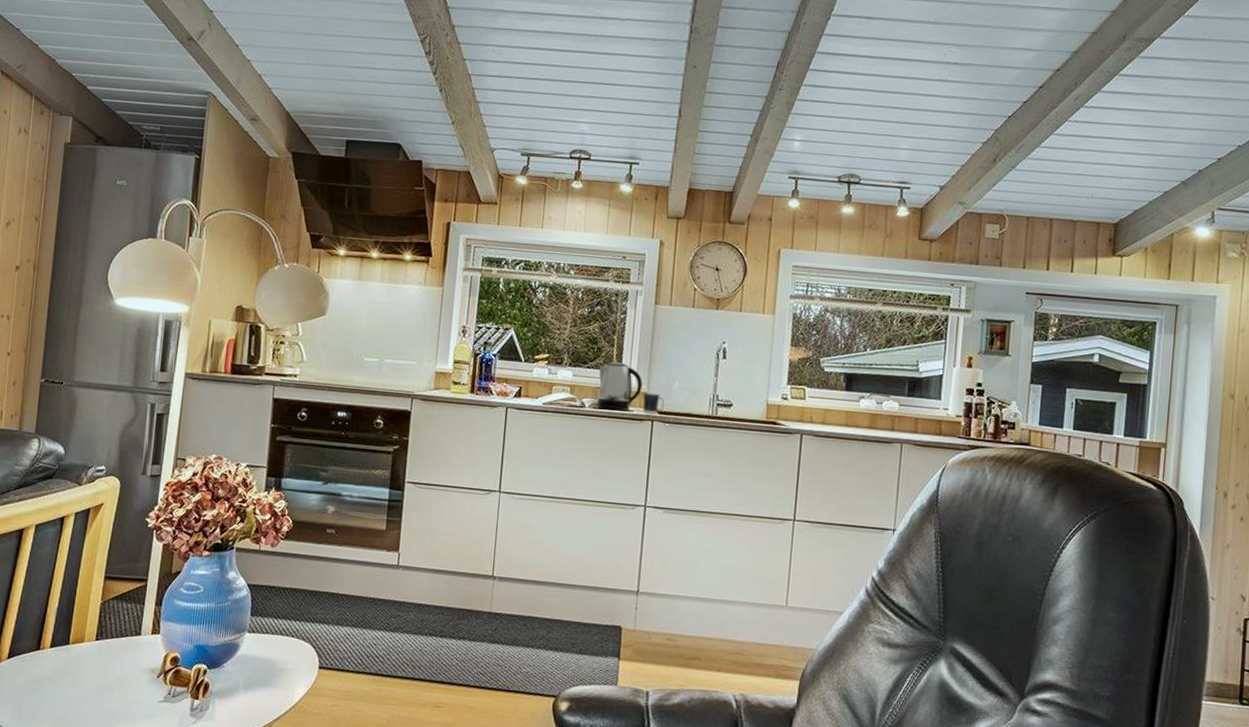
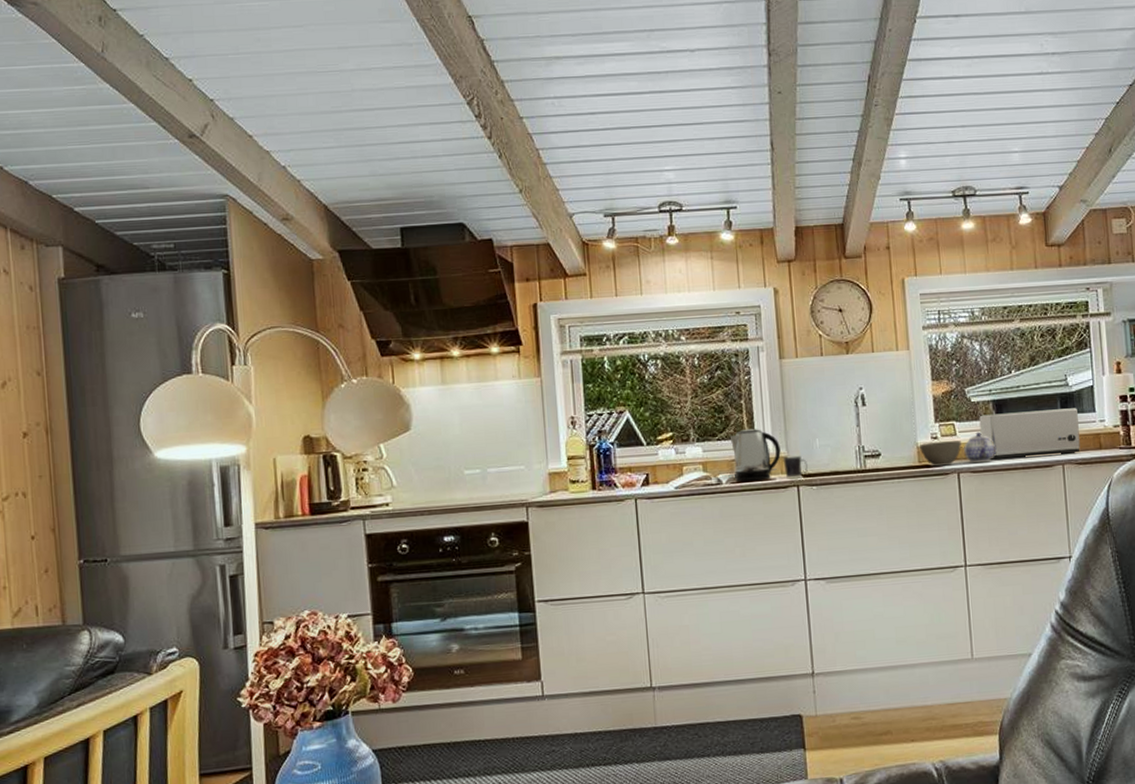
bowl: none [769,402,809,426] -> present [919,440,961,467]
teapot: none [810,399,840,429] -> present [964,431,996,464]
toaster: none [828,385,924,435] -> present [979,408,1080,460]

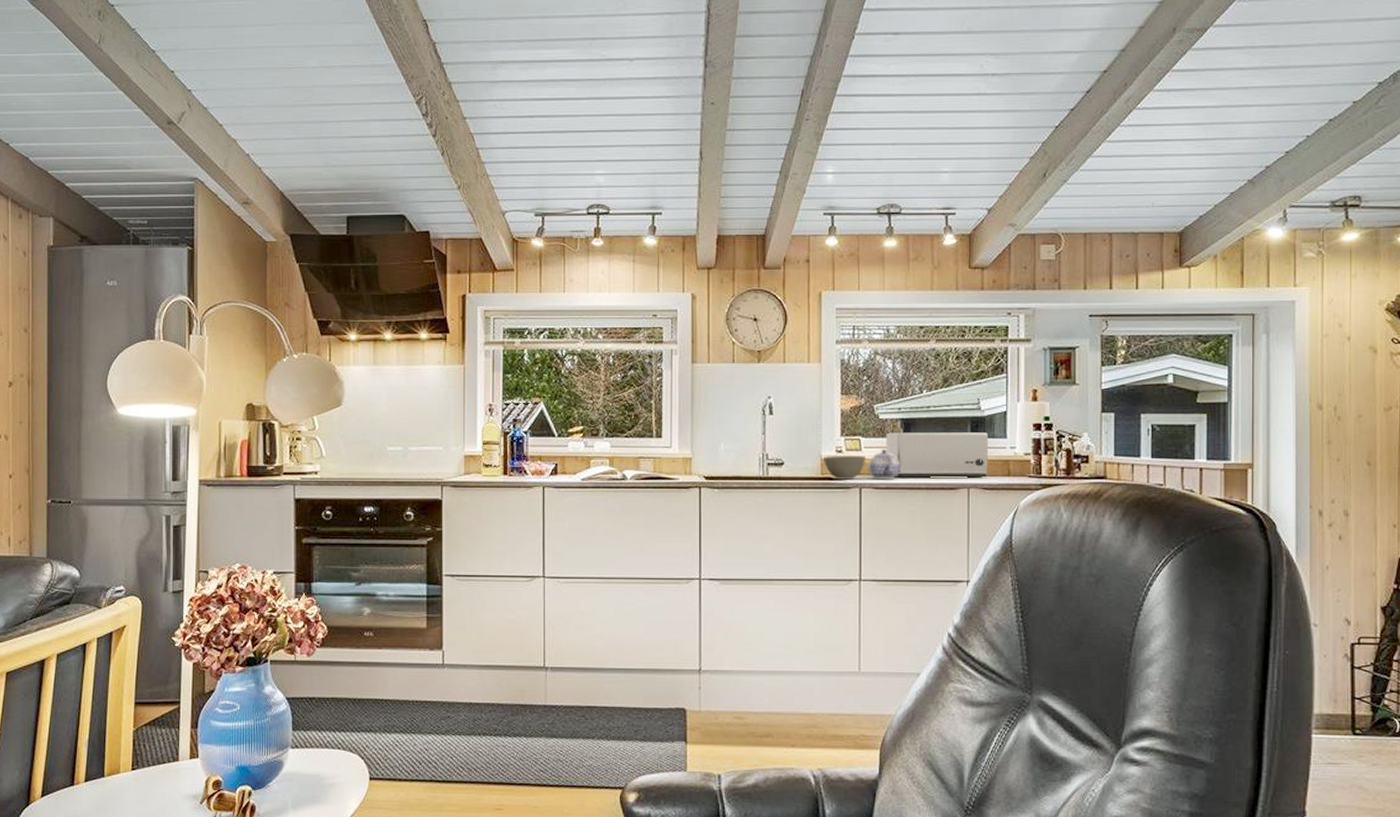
kettle: present [729,428,781,483] -> none [637,428,686,480]
mug: present [782,455,808,479] -> none [687,458,711,480]

